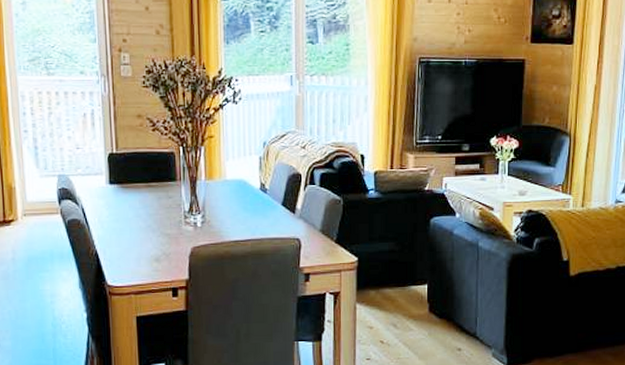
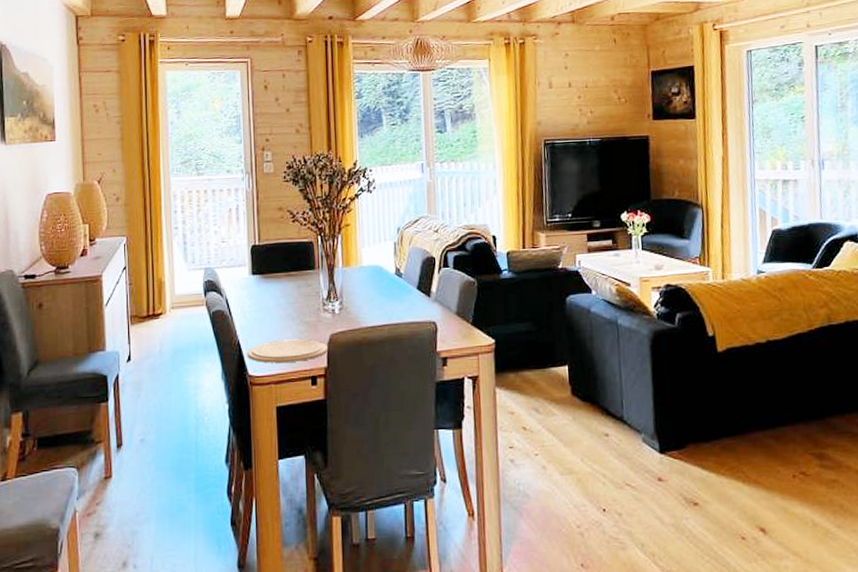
plate: none [105,251,189,274] -> present [247,339,327,363]

